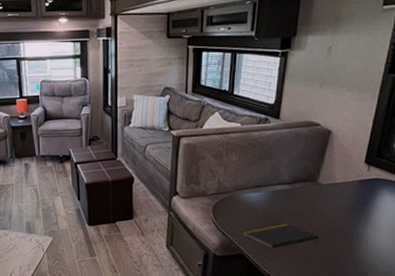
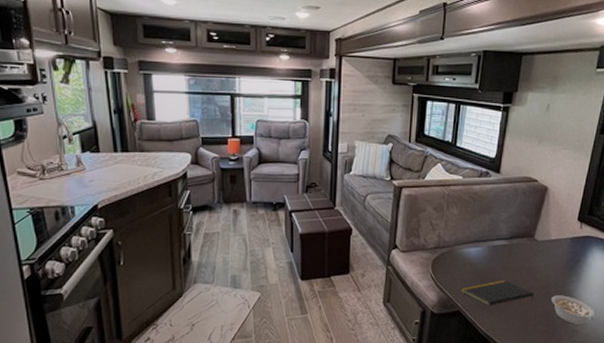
legume: none [338,238,386,267] -> present [551,295,595,325]

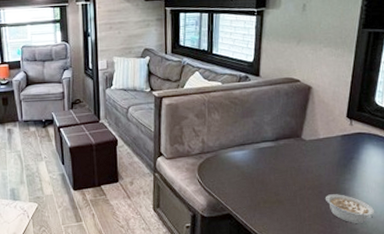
notepad: present [460,280,535,306] -> none [229,181,307,208]

